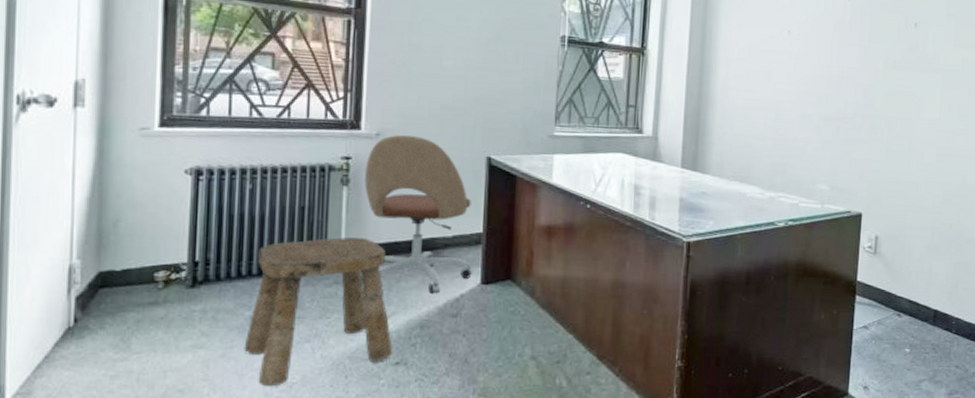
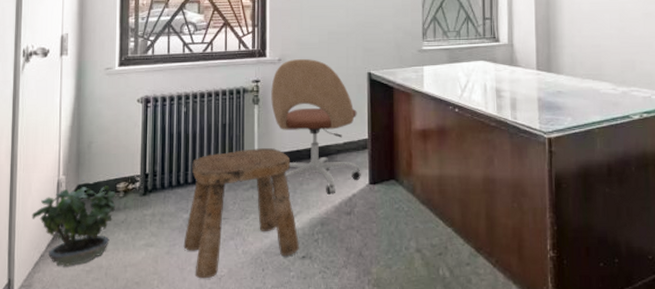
potted plant: none [31,264,153,371] -> present [32,179,116,267]

